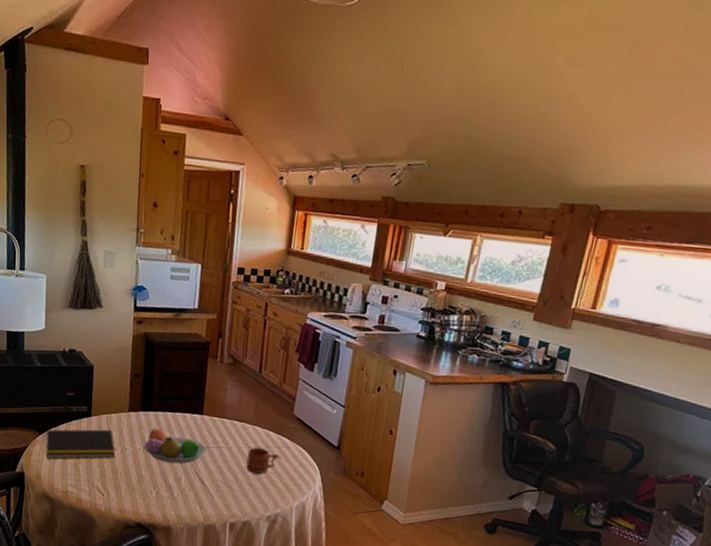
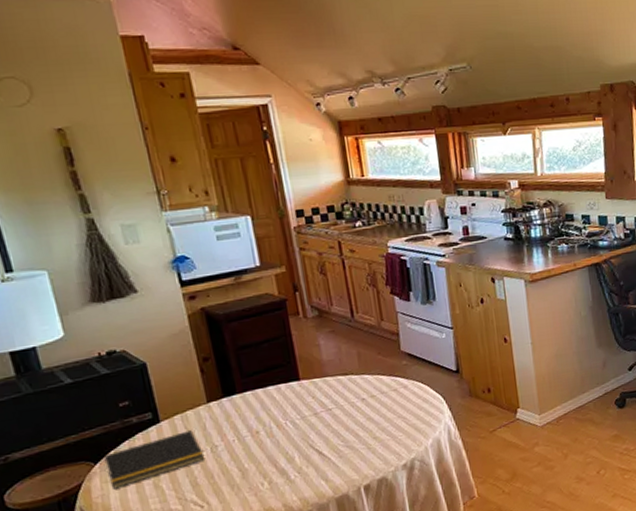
fruit bowl: present [143,428,207,464] -> none [237,410,316,446]
mug: present [246,447,282,474] -> none [362,395,402,426]

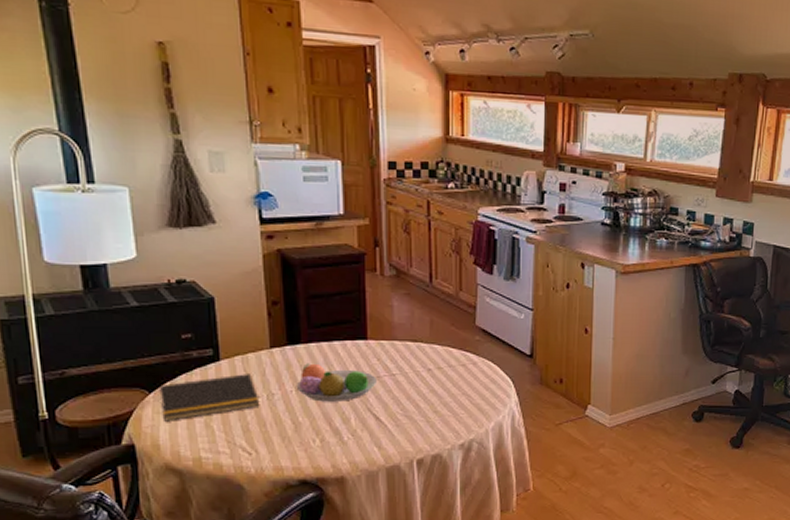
fruit bowl: none [237,410,316,446] -> present [296,363,378,402]

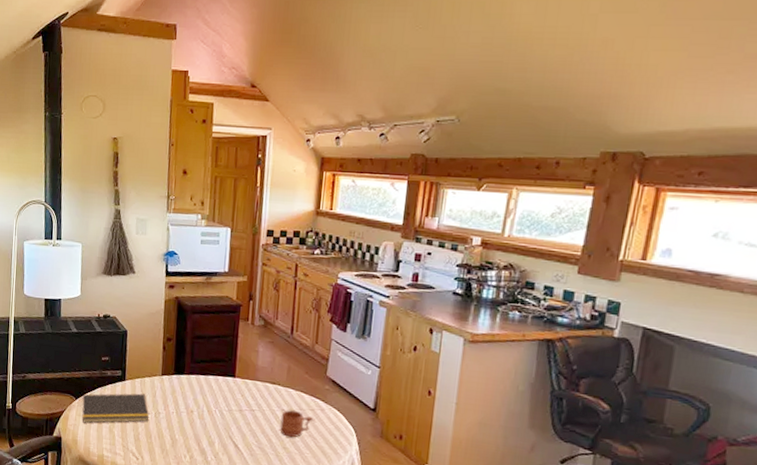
fruit bowl: present [296,363,378,402] -> none [177,391,240,427]
mug: none [428,369,469,399] -> present [280,410,317,438]

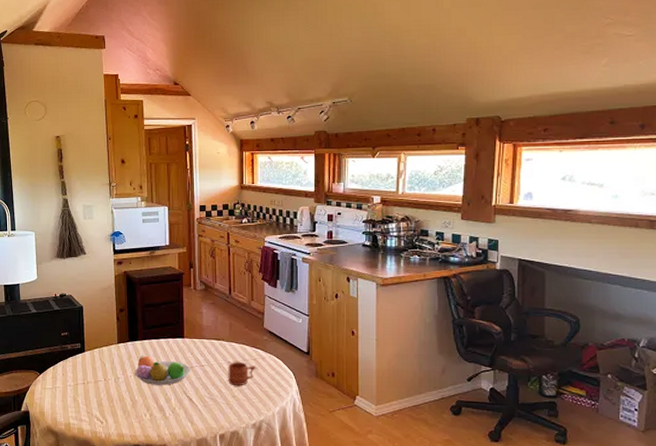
notepad: present [80,393,149,423] -> none [45,362,110,395]
fruit bowl: none [177,391,240,427] -> present [134,355,191,385]

